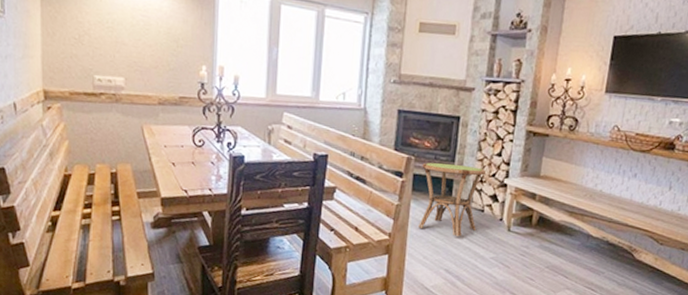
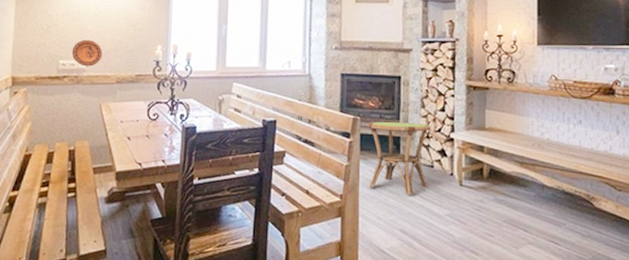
decorative plate: none [108,53,142,85] -> present [71,39,103,67]

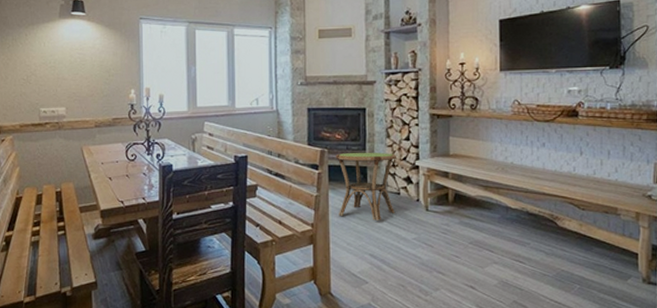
decorative plate: present [71,39,103,67] -> none [51,87,80,113]

